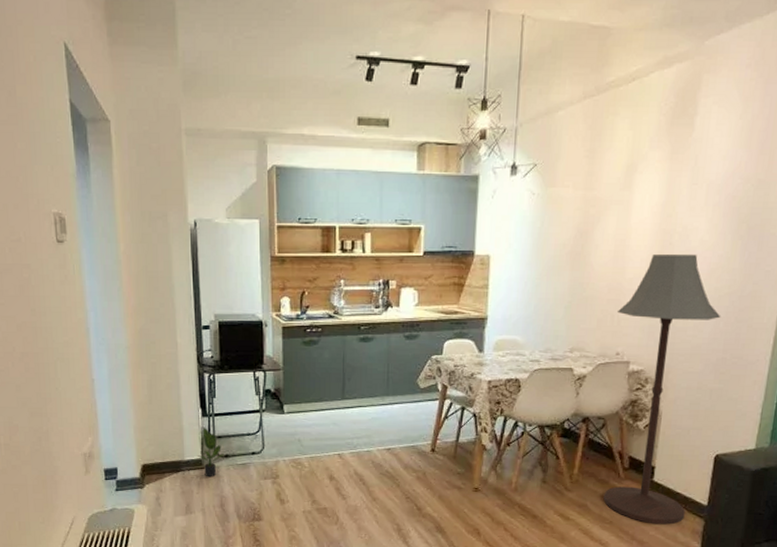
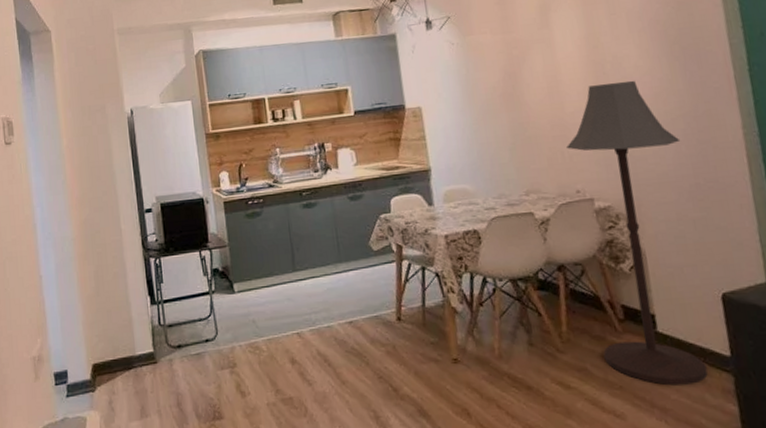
potted plant: present [198,426,225,477] -> none [149,315,178,373]

